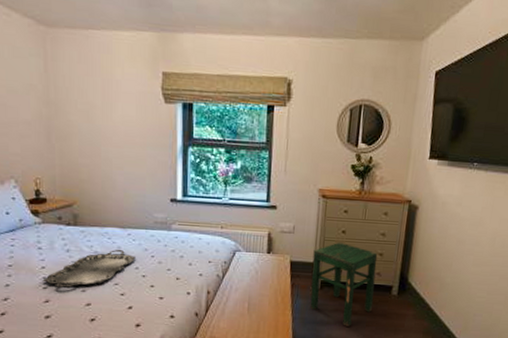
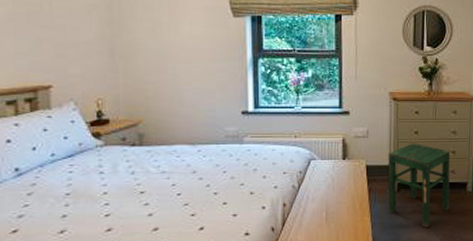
serving tray: present [42,250,136,287] -> none [104,168,206,213]

